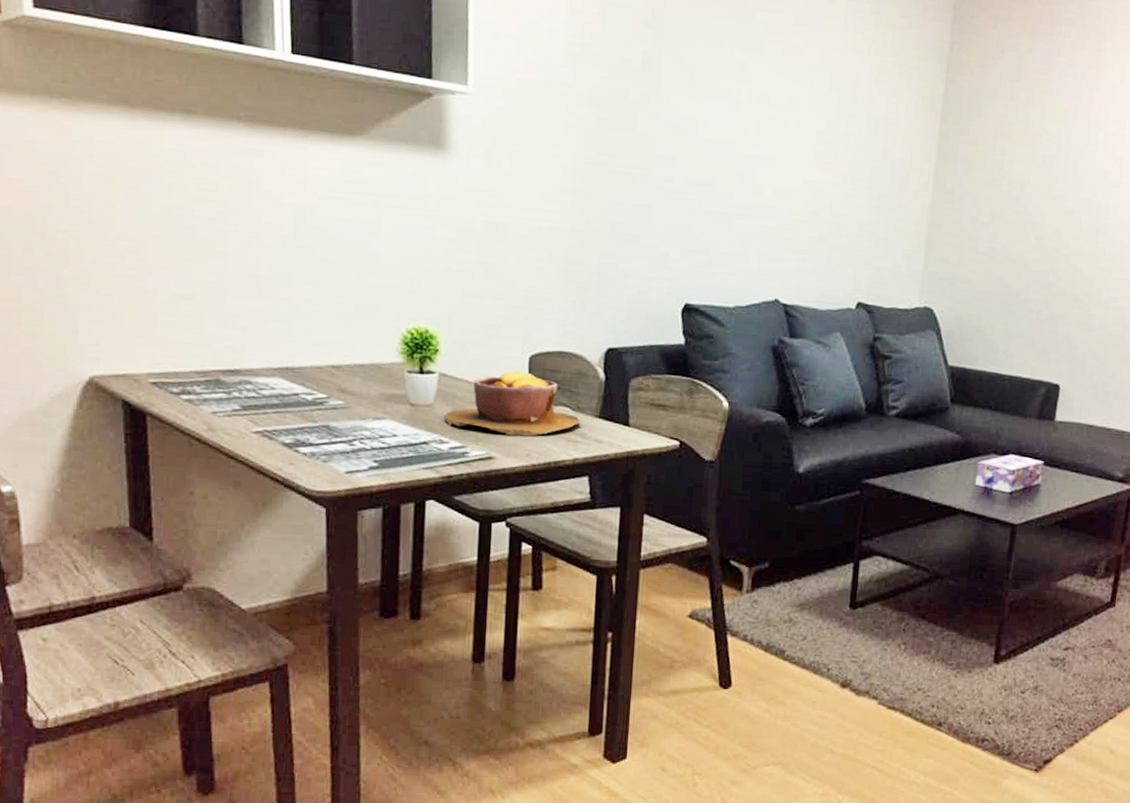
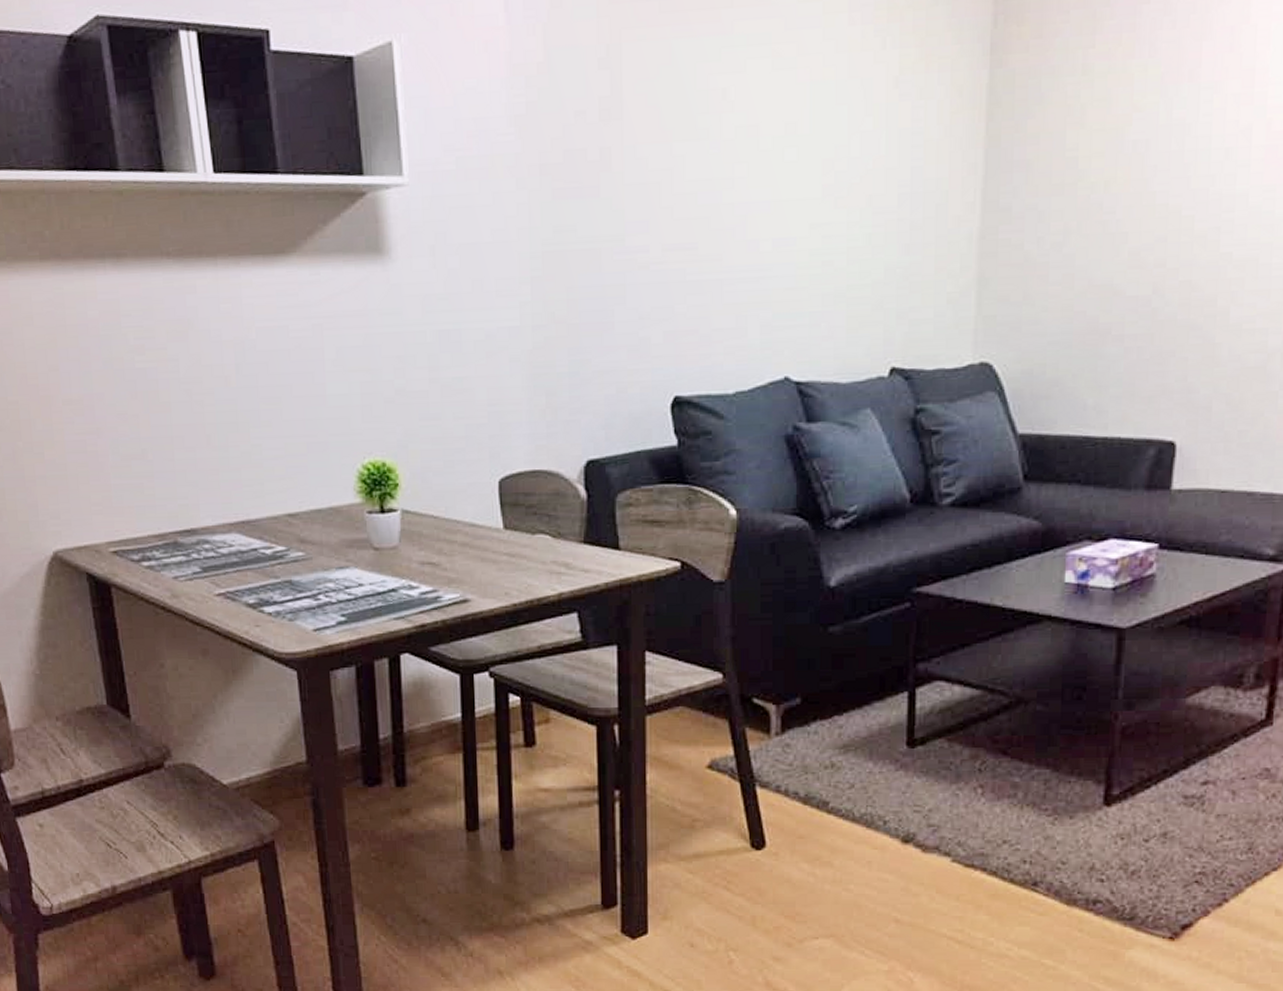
bowl: present [444,371,580,437] -> none [411,499,562,573]

